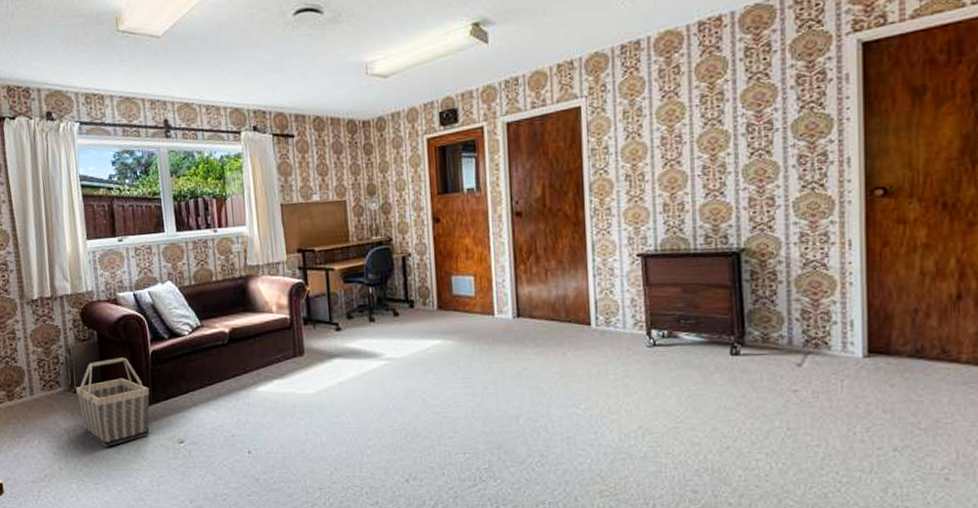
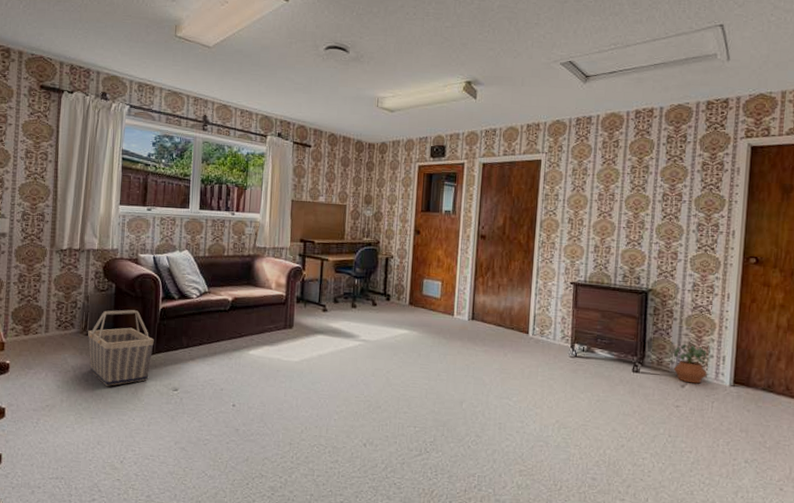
potted plant: none [782,311,831,360] -> present [673,344,708,384]

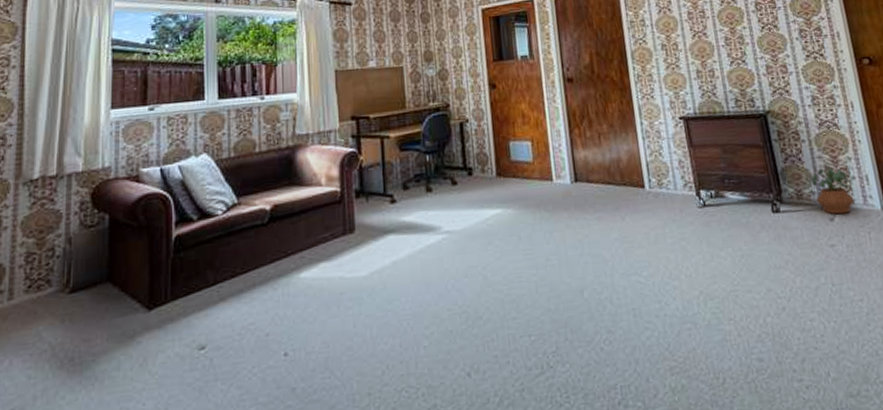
basket: present [88,309,154,386] -> none [72,245,168,362]

